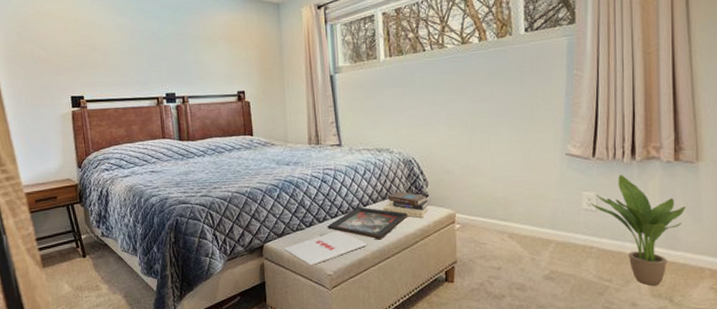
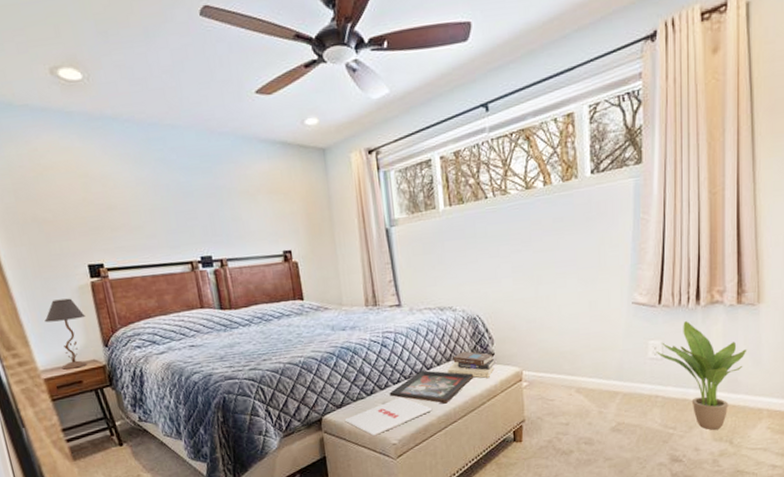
table lamp: none [31,124,65,186] -> present [44,298,88,370]

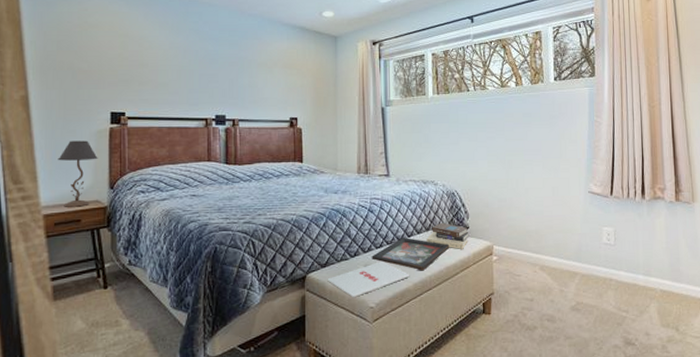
potted plant: present [655,321,747,430] -> none [609,212,686,316]

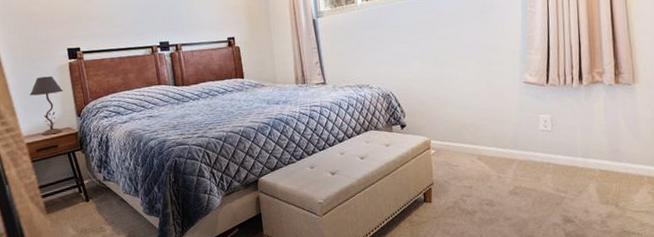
magazine: present [327,261,410,298] -> none [277,162,353,196]
decorative tray: present [372,238,450,271] -> none [316,139,389,168]
books: present [426,222,469,249] -> none [366,122,407,146]

